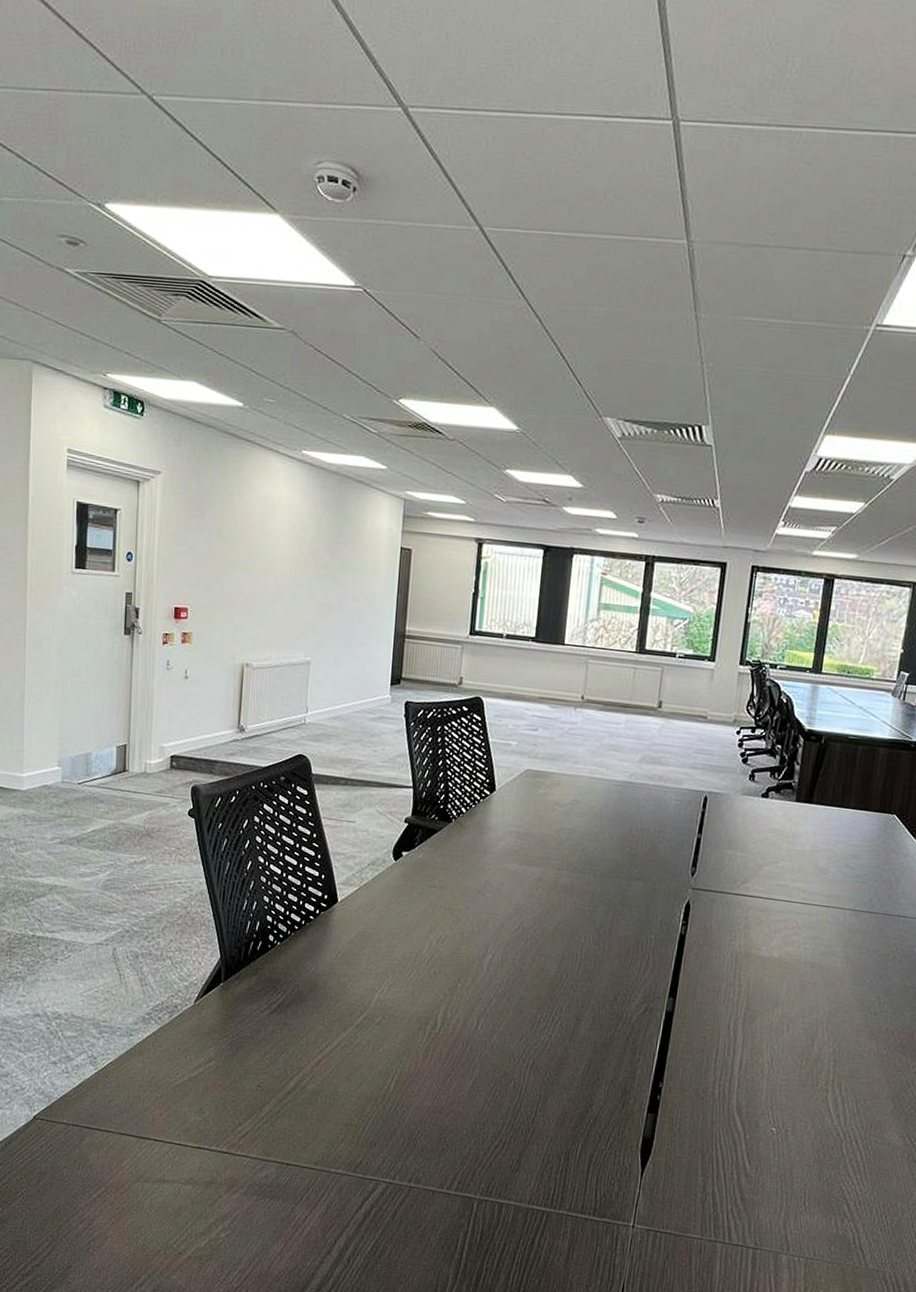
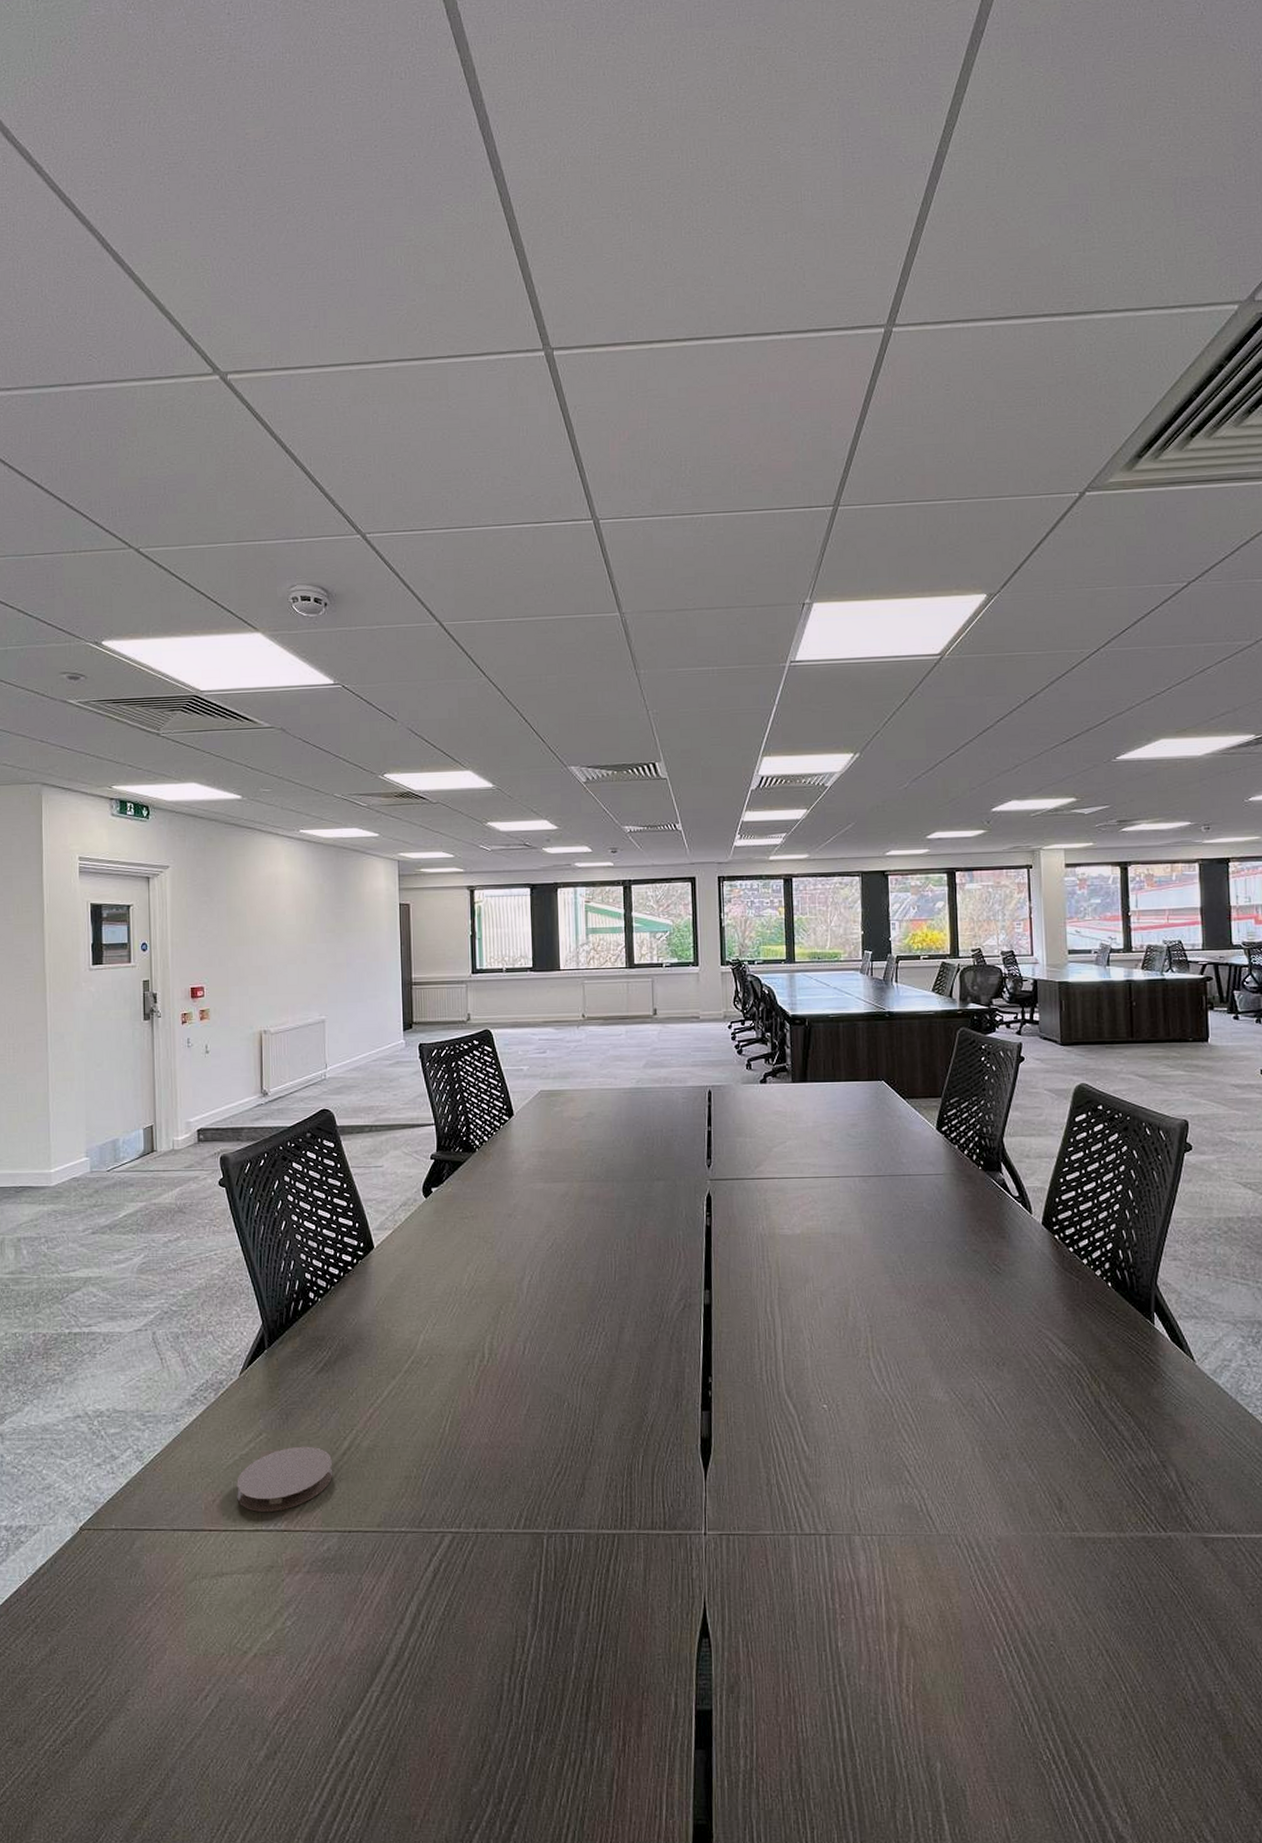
coaster: none [183,1077,278,1135] -> present [236,1446,333,1512]

